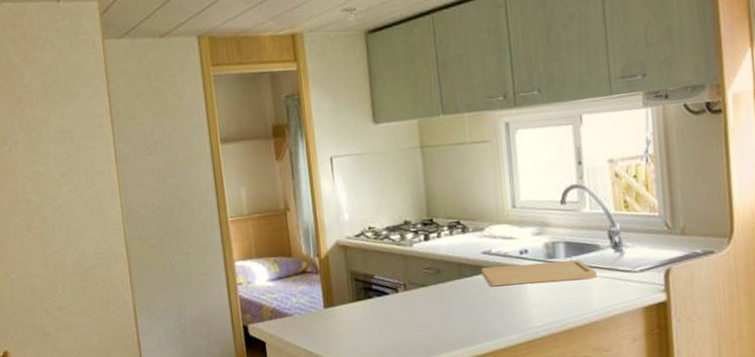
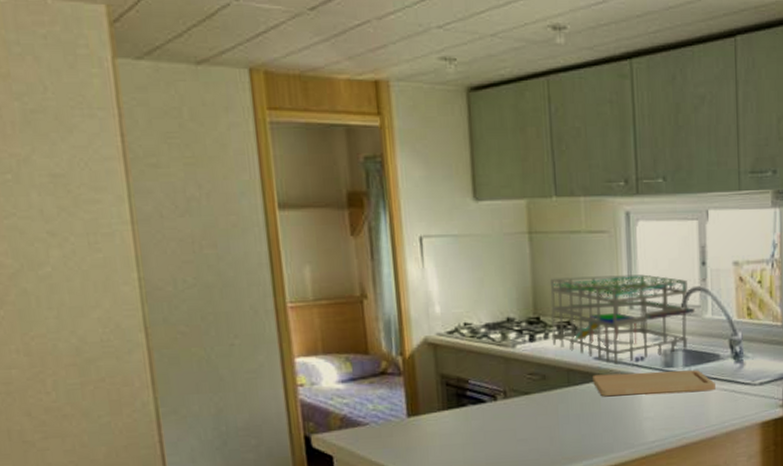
architectural model: none [441,176,574,258] -> present [550,274,695,365]

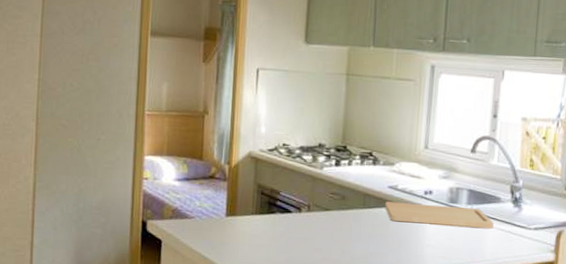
architectural model: present [550,274,695,365] -> none [354,114,483,195]

